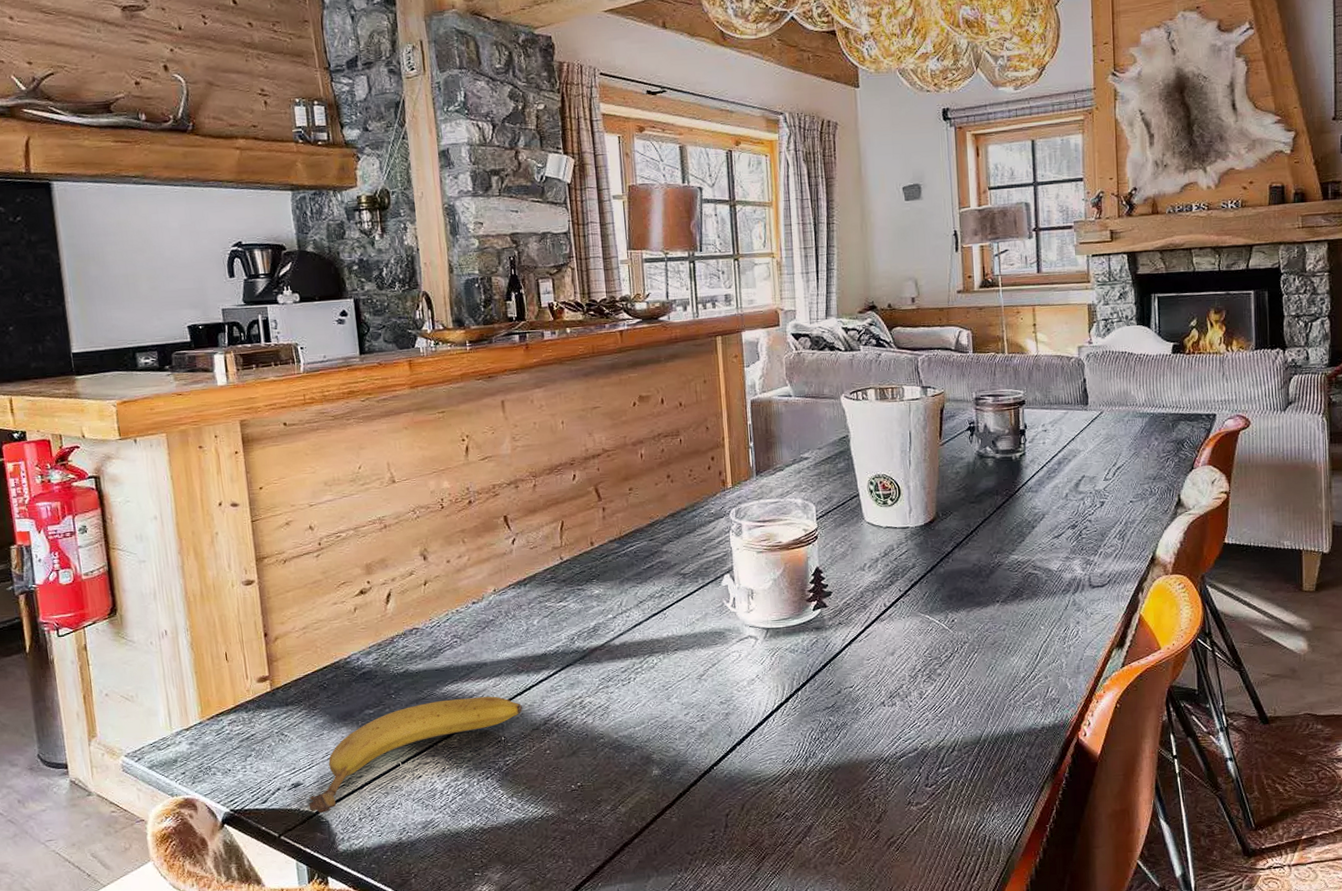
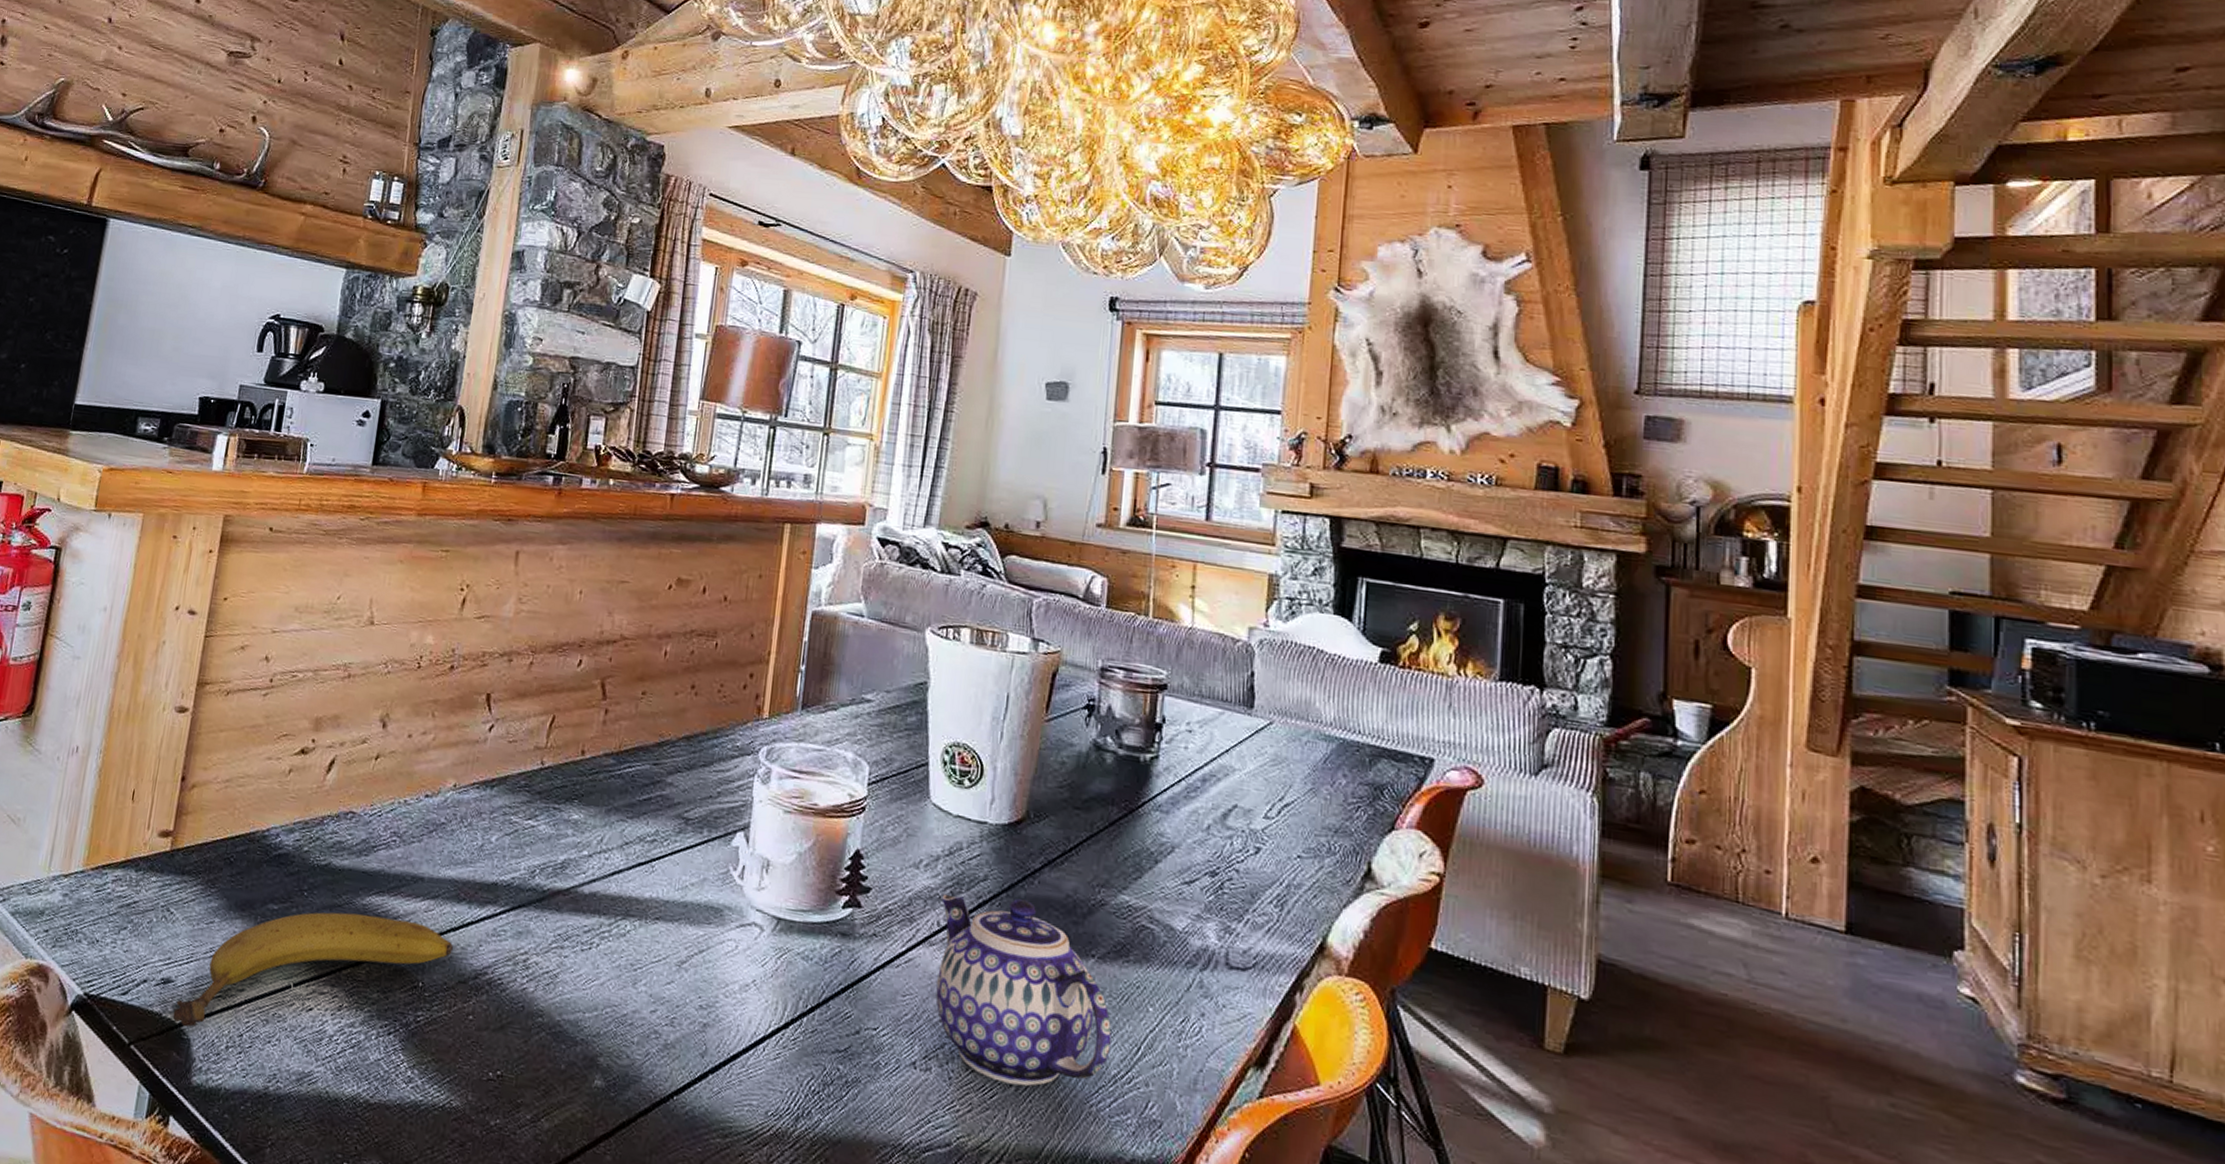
teapot: none [884,574,1018,700] -> present [936,893,1112,1086]

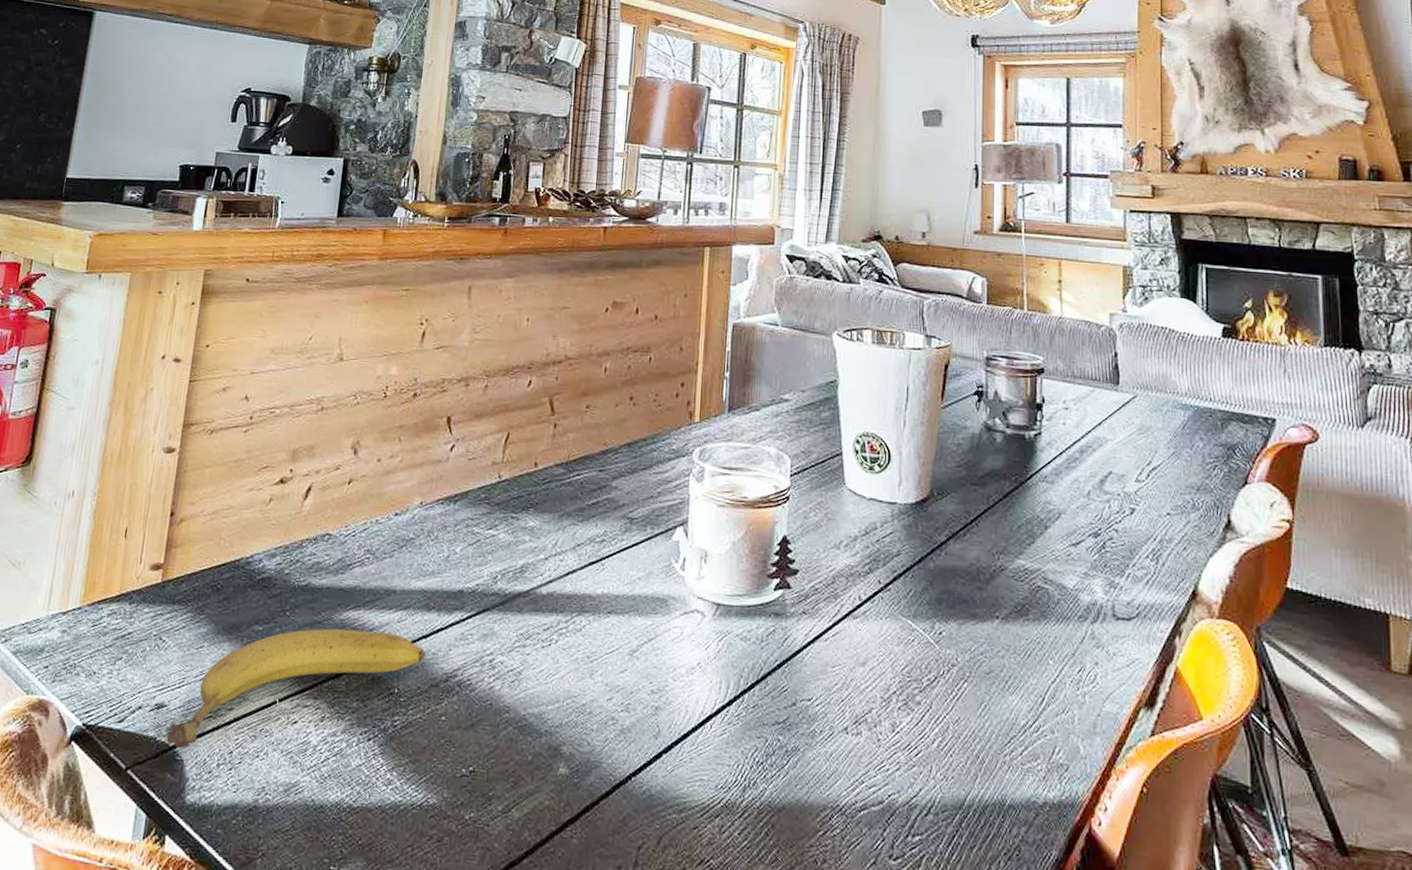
teapot: present [936,893,1112,1086] -> none [861,570,1018,742]

